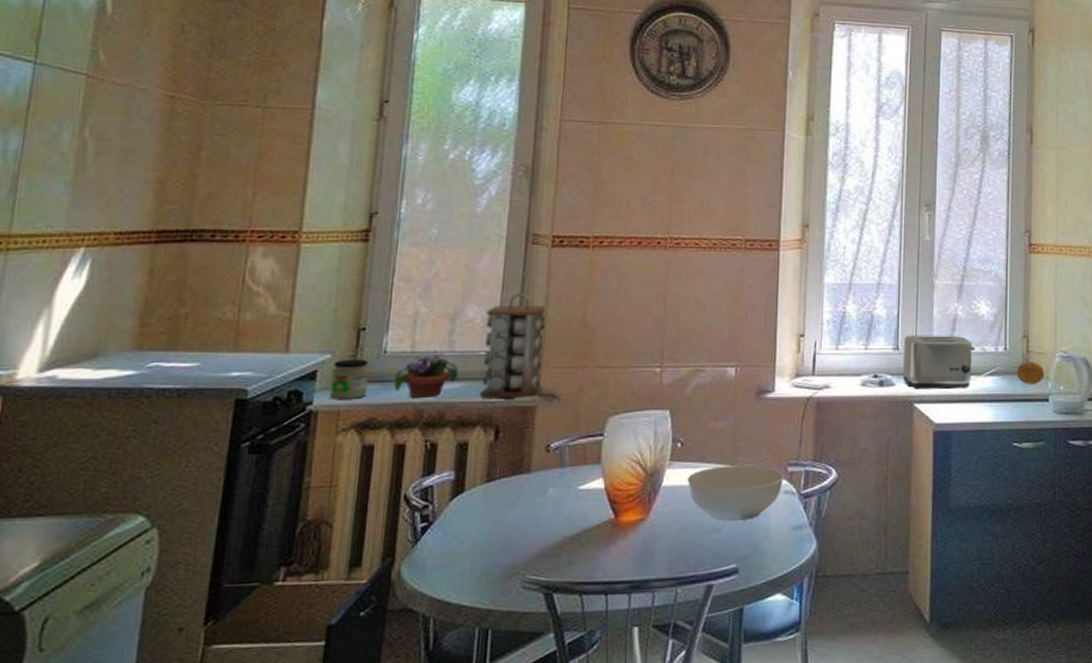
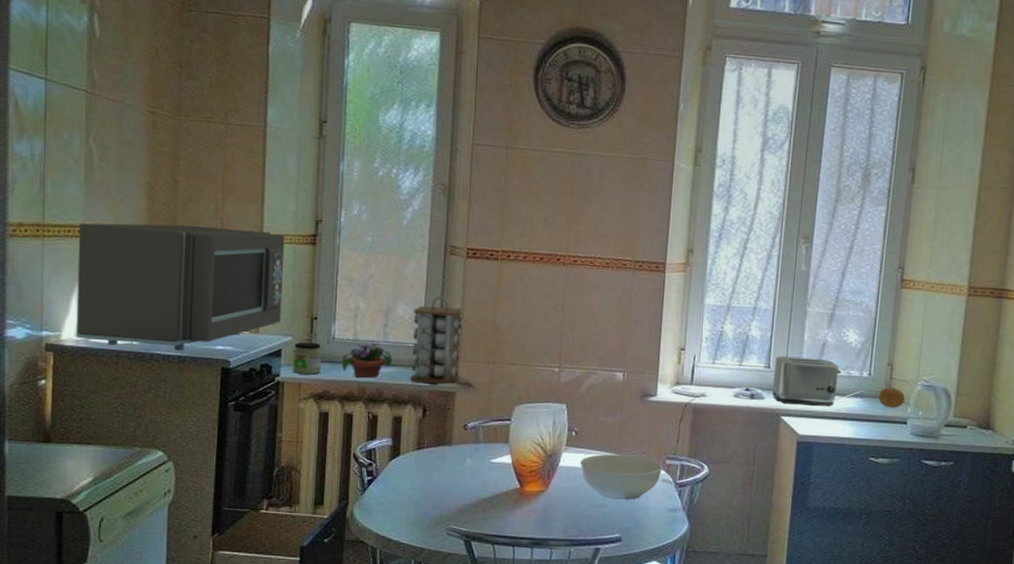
microwave: none [38,226,330,382] -> present [76,222,285,351]

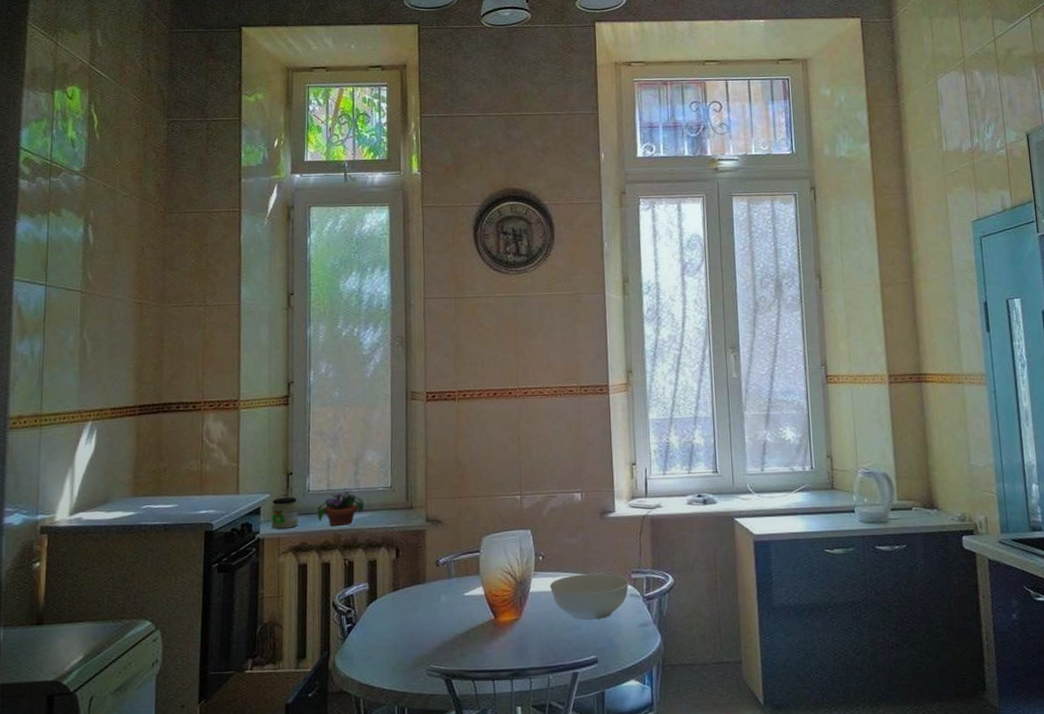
microwave: present [76,222,285,351] -> none [69,398,260,522]
spice rack: present [410,297,465,385] -> none [381,440,430,525]
toaster: present [772,355,842,407] -> none [721,458,785,506]
fruit: present [878,387,906,408] -> none [823,478,849,498]

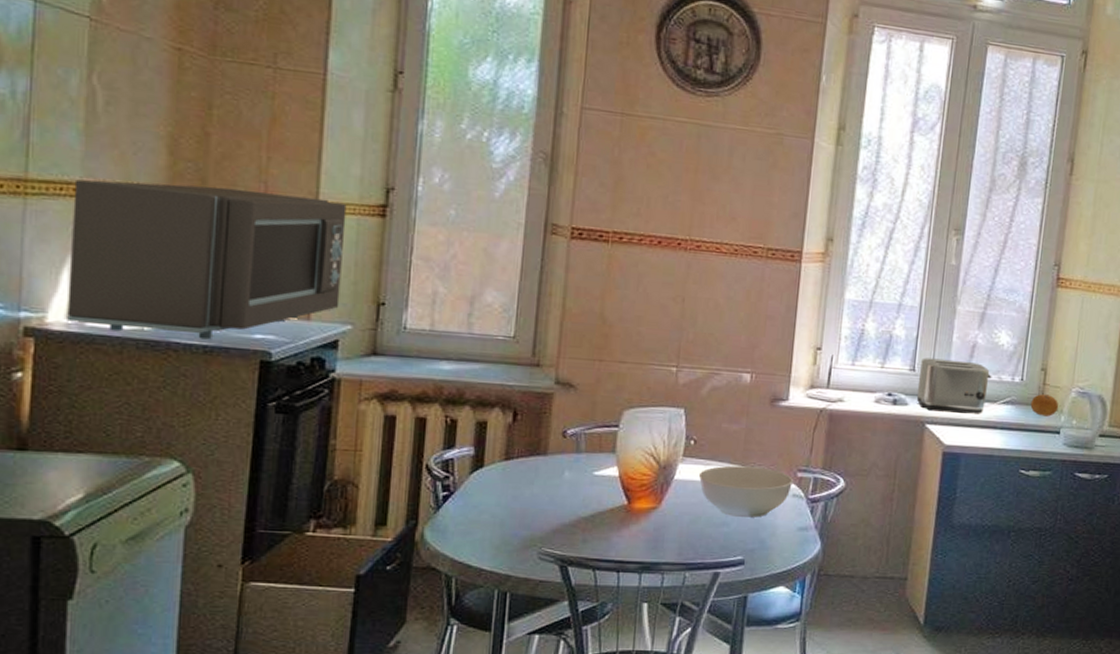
microwave: none [69,398,260,522] -> present [67,179,347,340]
jar: present [271,497,298,529] -> none [351,331,390,371]
potted flower: present [317,488,365,527] -> none [414,330,478,377]
toaster: none [721,458,785,506] -> present [916,357,992,414]
fruit: none [823,478,849,498] -> present [1030,394,1059,417]

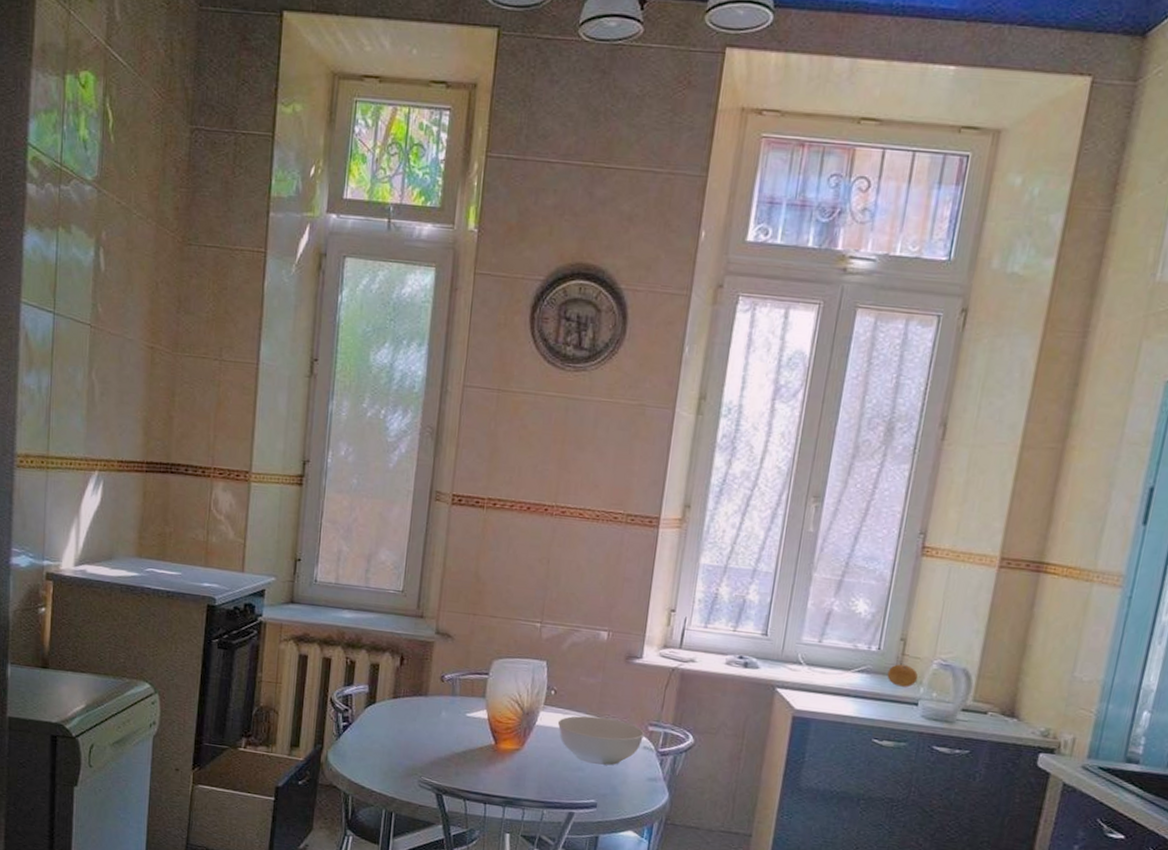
microwave: present [67,179,347,340] -> none [74,456,273,586]
toaster: present [916,357,992,414] -> none [768,623,847,681]

